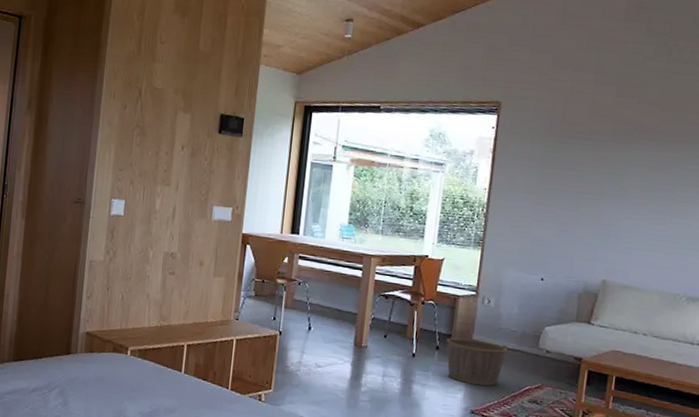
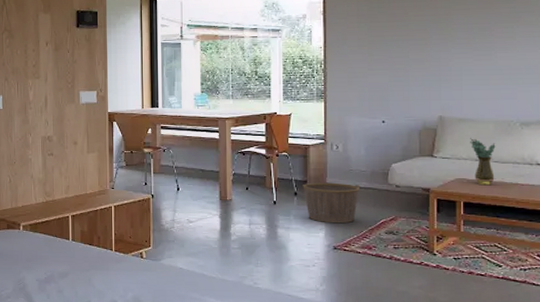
vase: none [631,308,658,362] -> present [470,138,496,186]

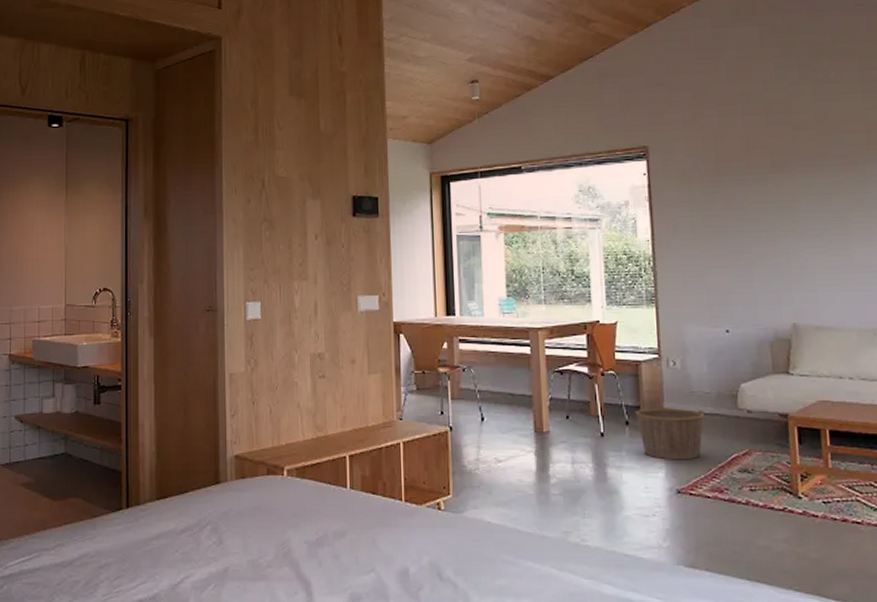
vase: present [470,138,496,186] -> none [831,350,864,409]

